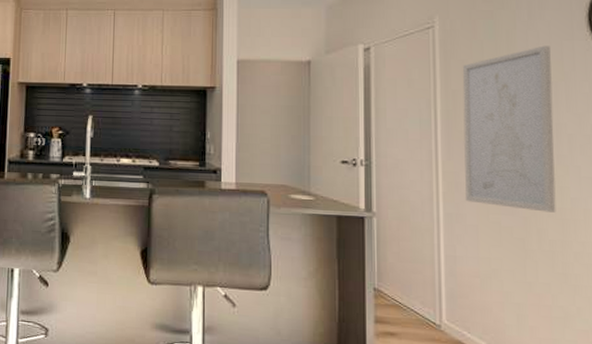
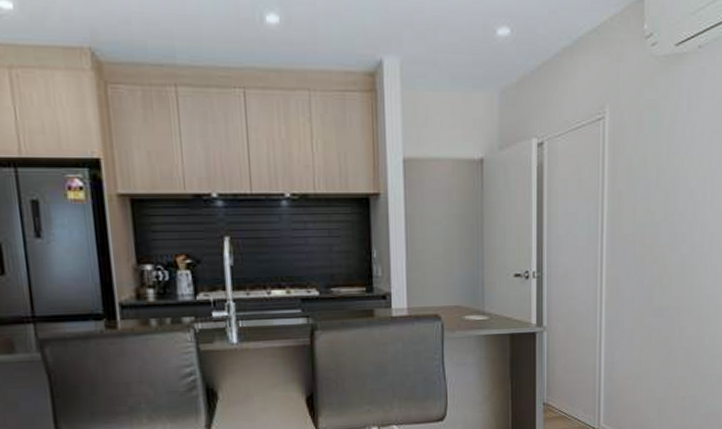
wall art: present [462,45,556,213] -> none [625,140,703,311]

